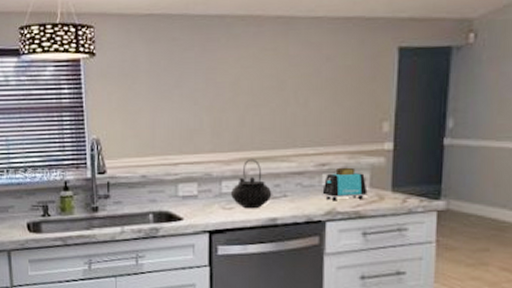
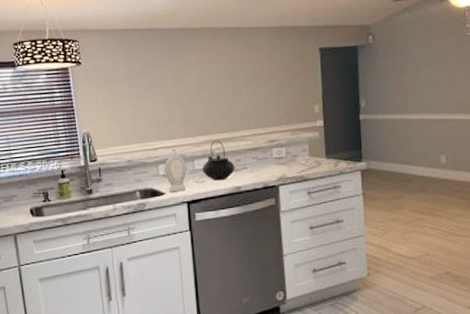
soap bottle: none [184,164,212,218] -> present [163,148,187,192]
toaster: present [322,167,368,201] -> none [274,141,308,169]

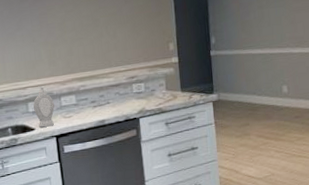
teapot: present [201,140,235,181] -> none [68,78,99,116]

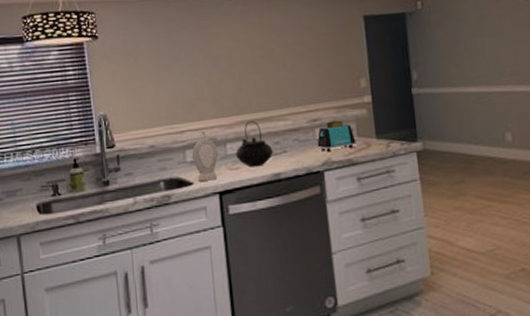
teapot: none [68,78,99,116] -> present [235,120,273,167]
toaster: none [134,77,165,103] -> present [317,120,356,152]

